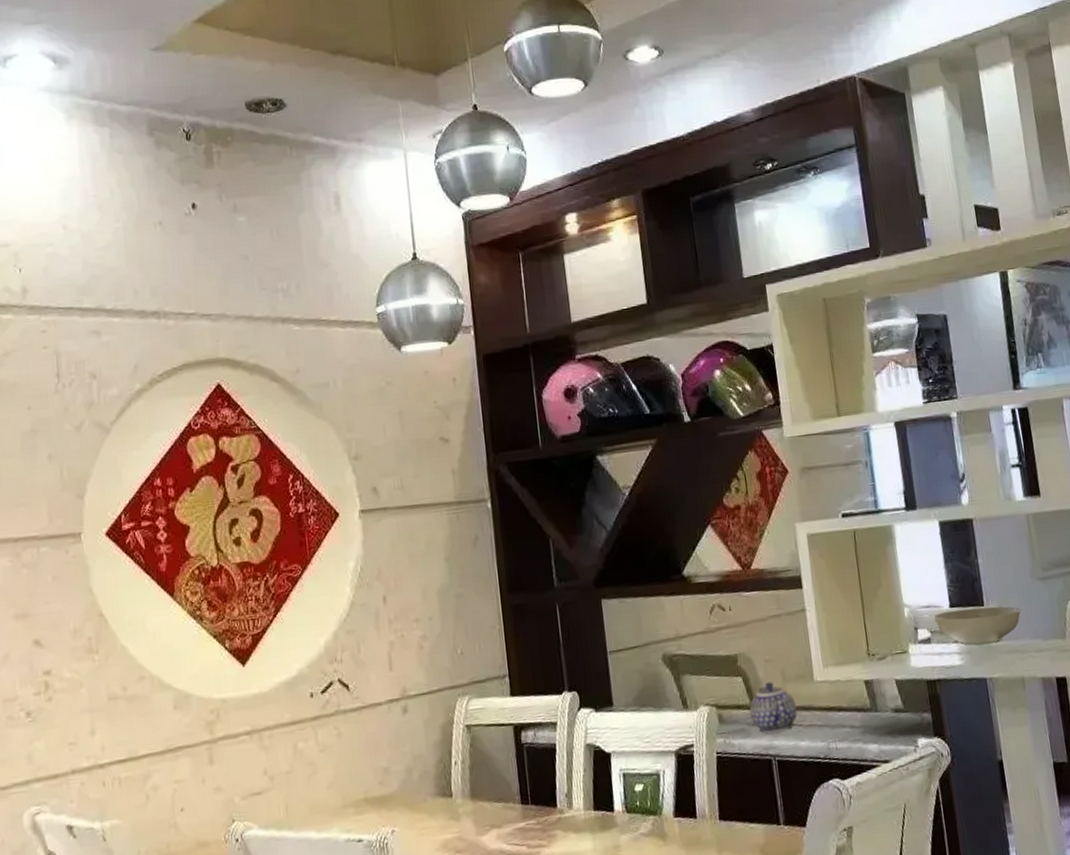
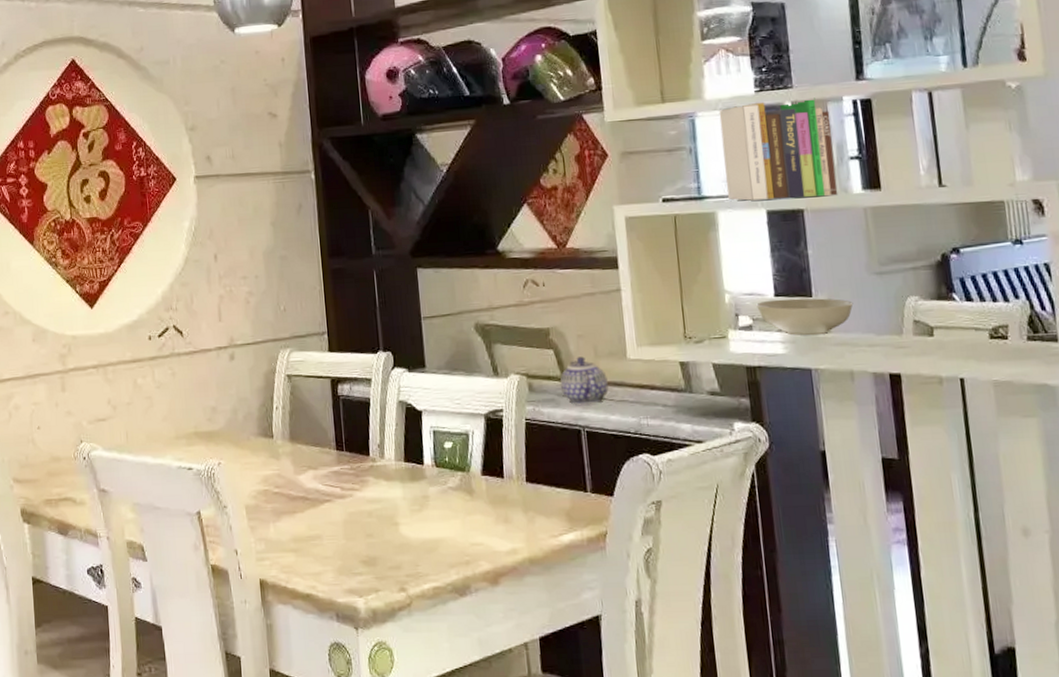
books: none [891,407,1003,513] -> present [718,97,838,201]

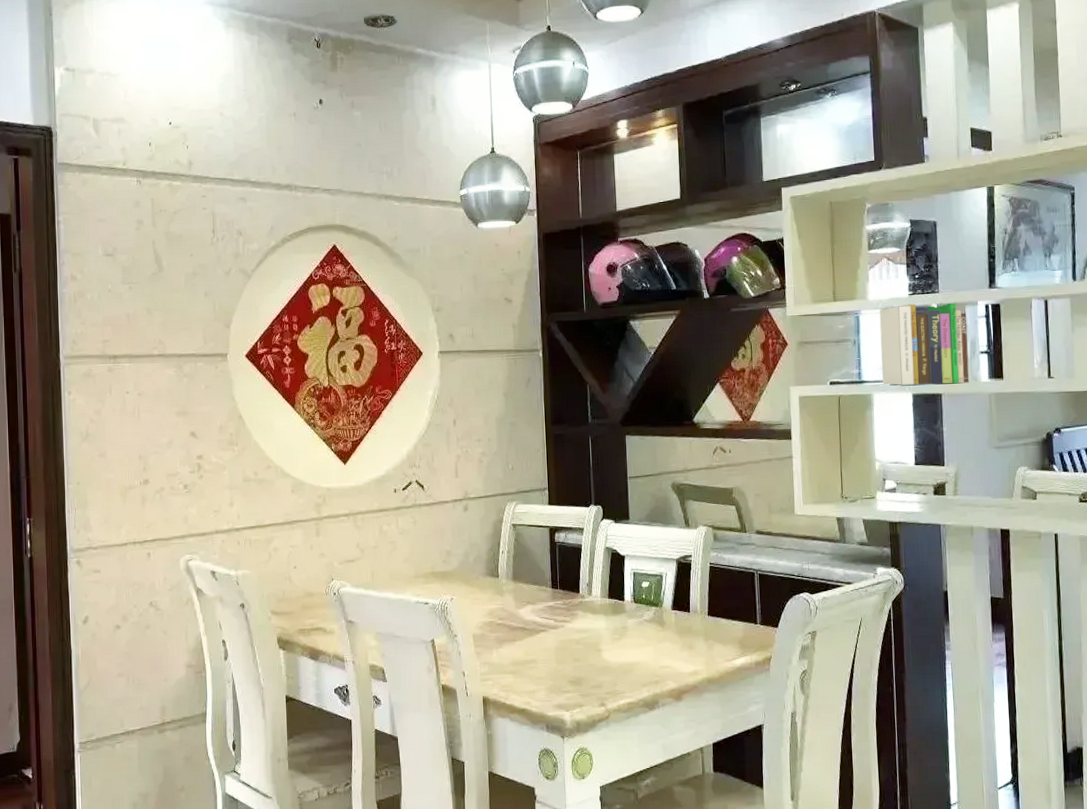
teapot: present [559,356,609,405] -> none [739,512,779,552]
bowl: present [755,298,854,336] -> none [899,466,976,498]

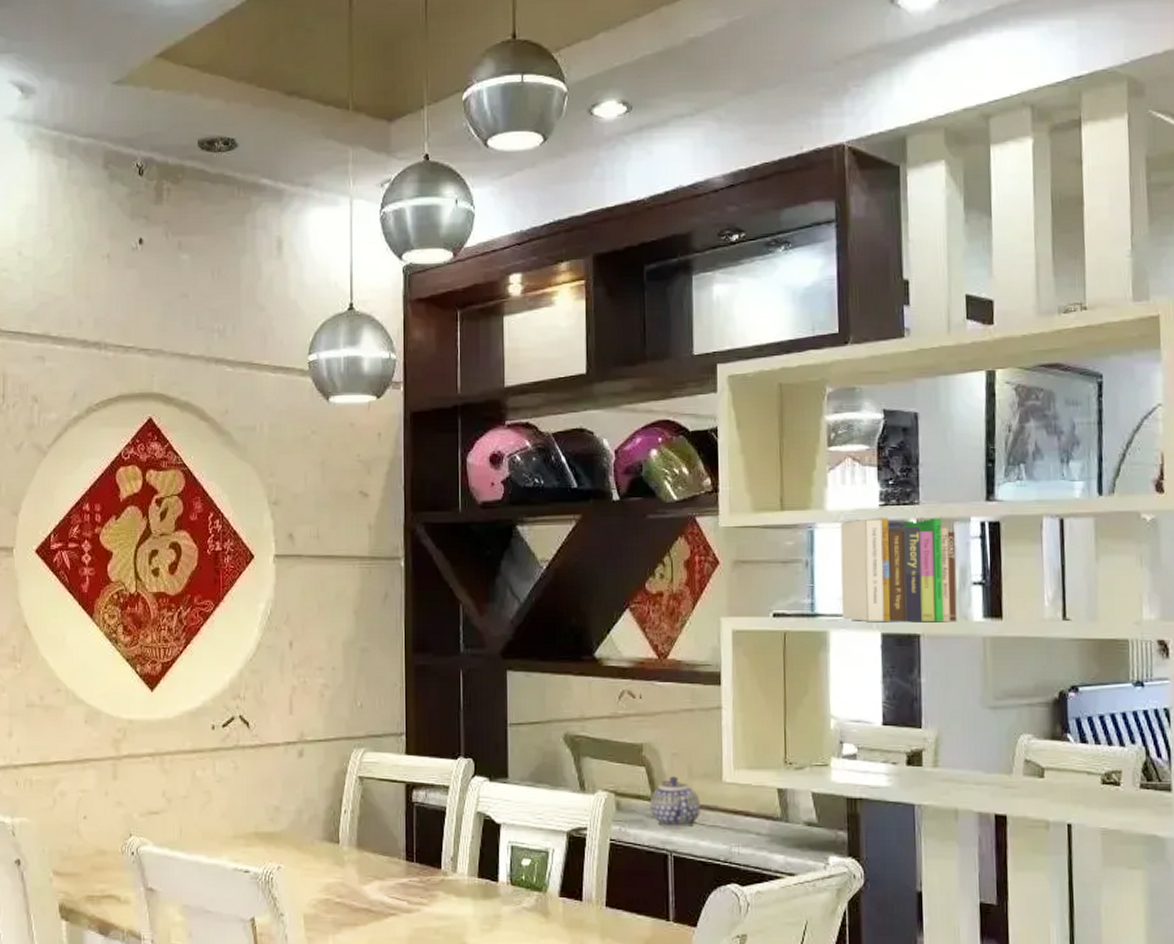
teapot: none [739,512,779,552] -> present [649,776,702,828]

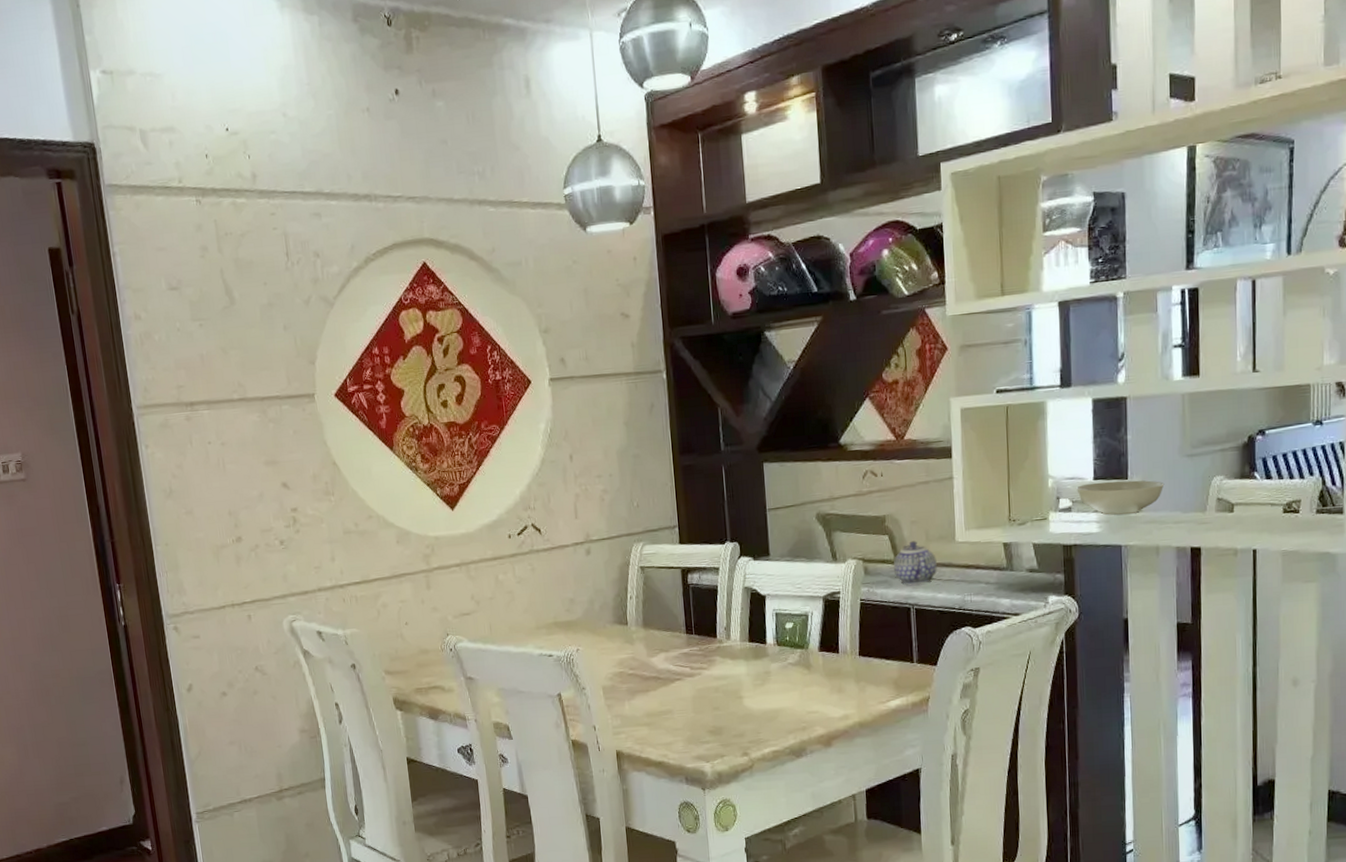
books: present [840,516,958,623] -> none [1054,287,1160,390]
bowl: none [861,728,964,769] -> present [1075,480,1165,515]

